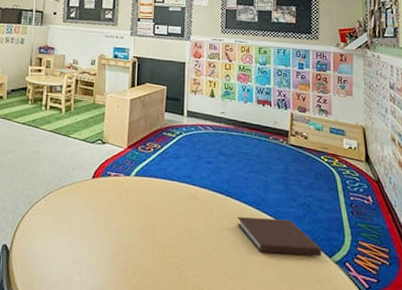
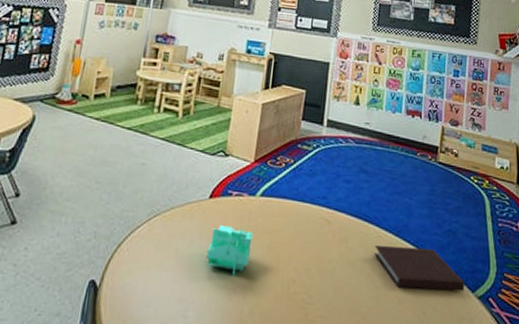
puzzle: none [93,201,131,243] -> present [206,225,253,277]

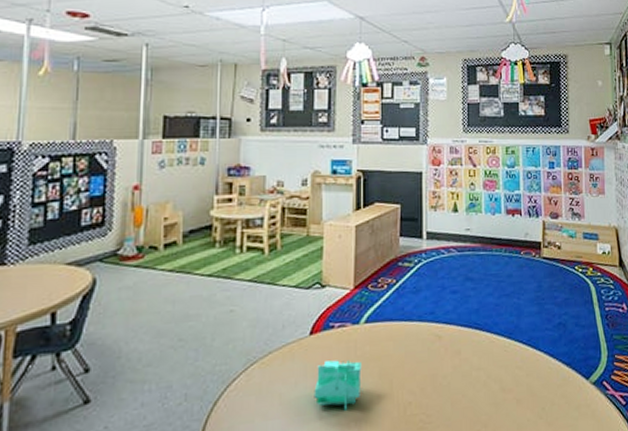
notebook: present [374,246,465,292] -> none [488,344,579,389]

